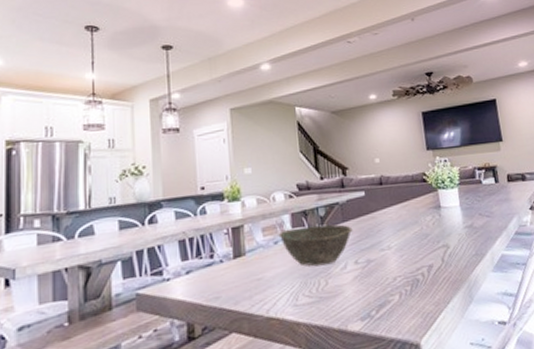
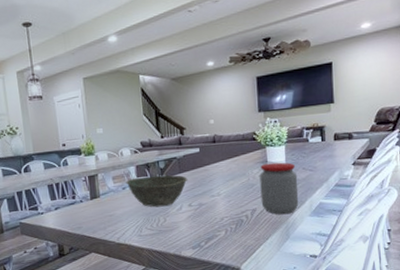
jar: none [433,207,479,272] -> present [259,162,299,215]

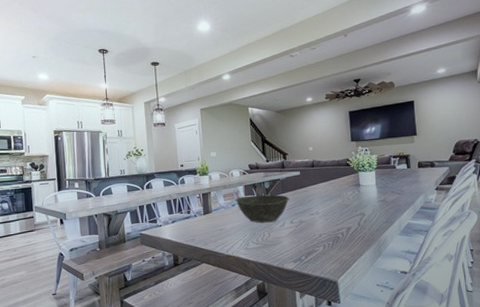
jar: present [259,162,299,215] -> none [353,185,389,233]

